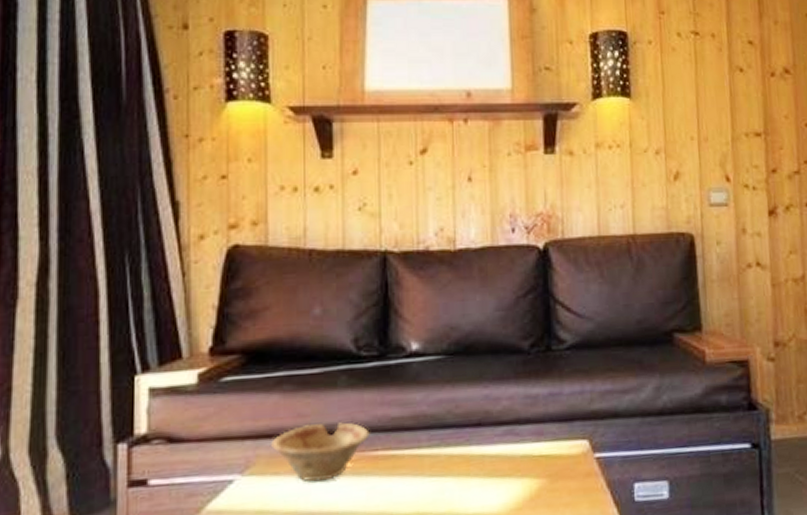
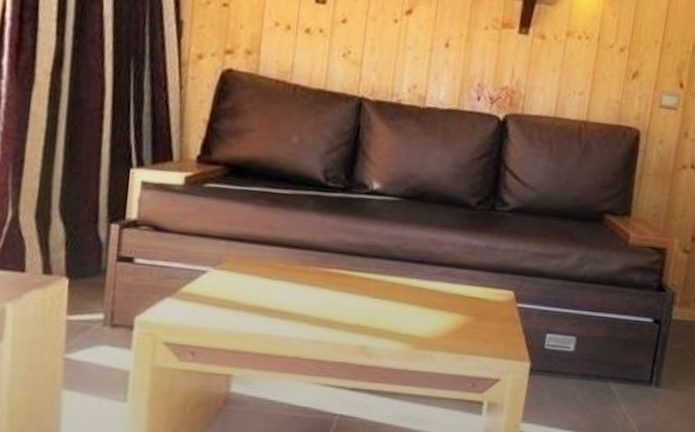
dish: present [271,422,370,482] -> none [242,236,327,286]

